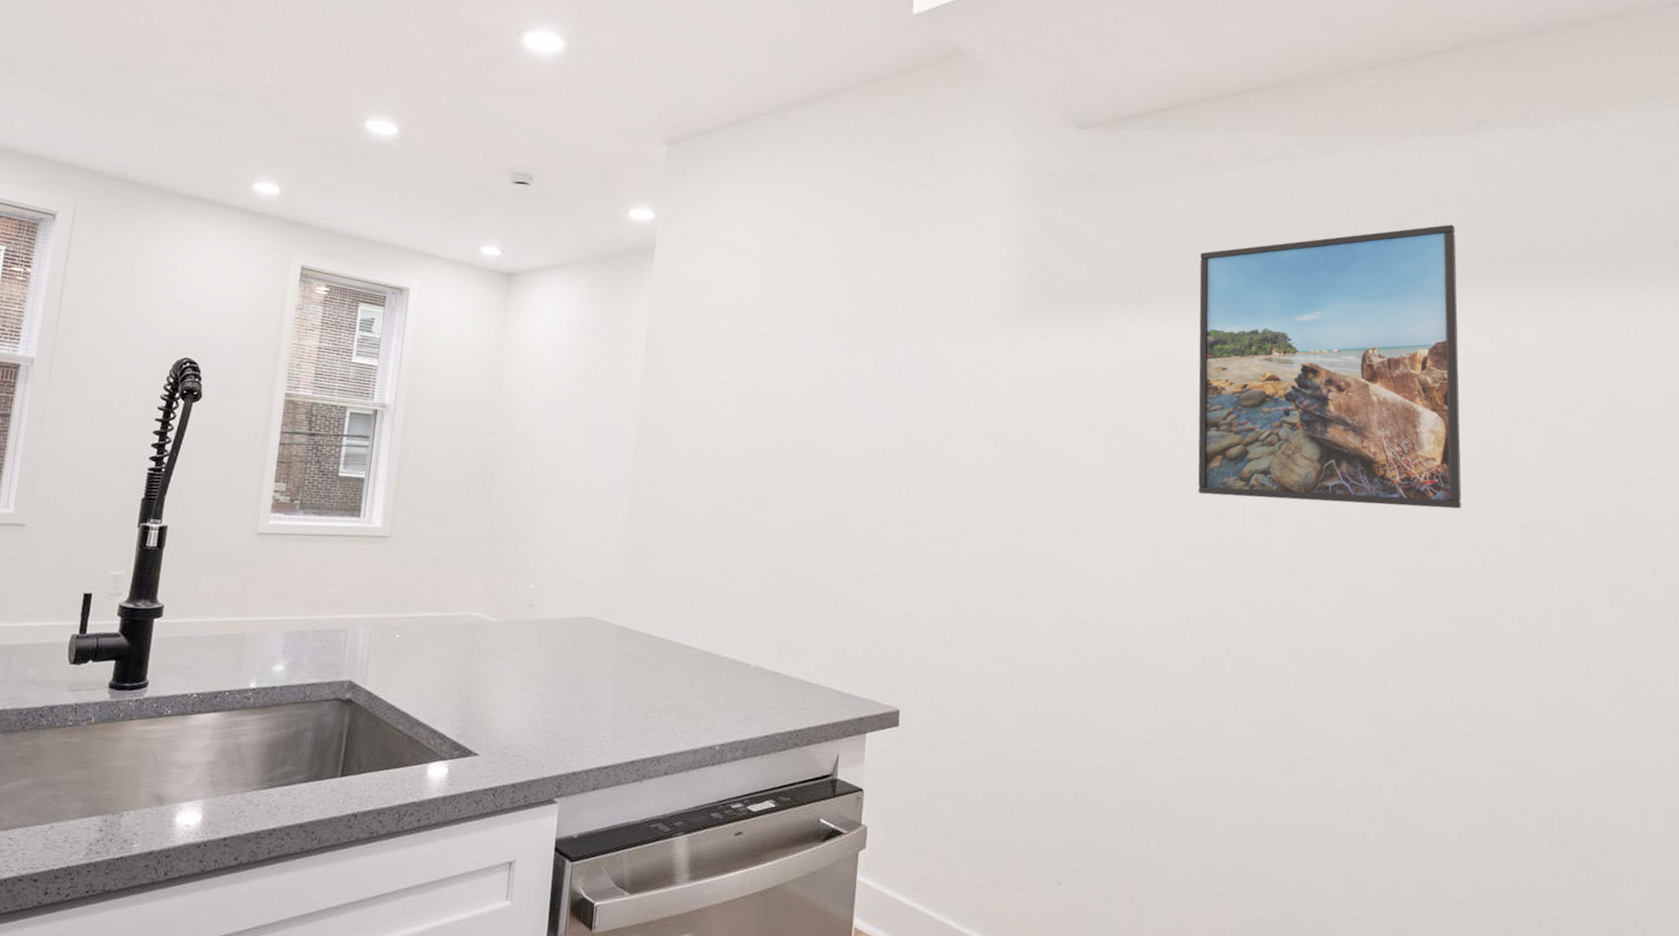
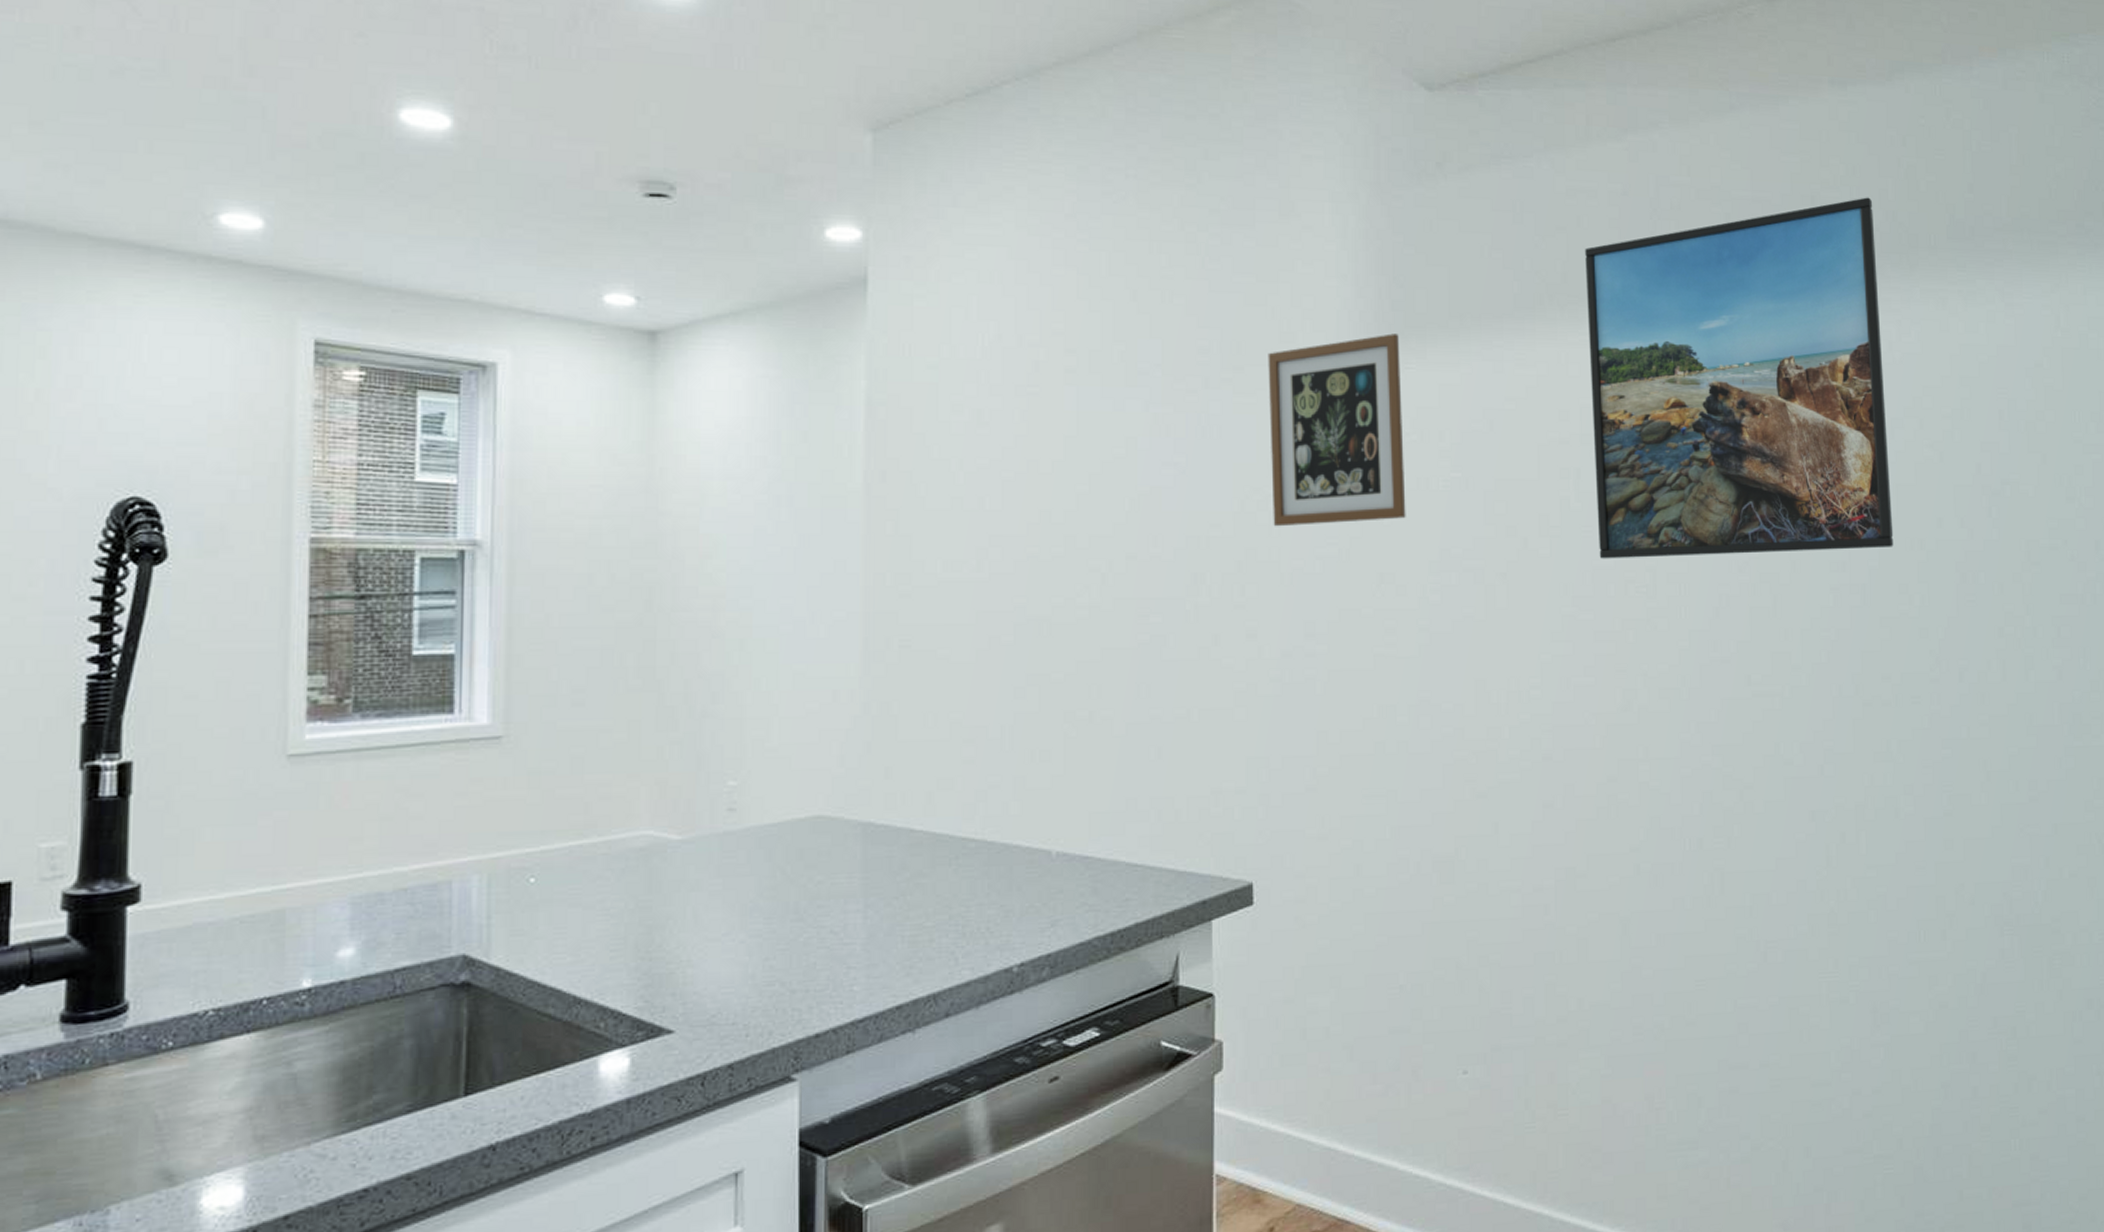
picture frame: none [935,308,1044,448] -> present [1268,333,1406,527]

